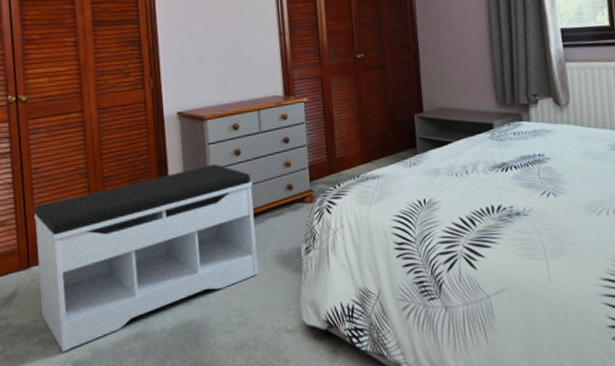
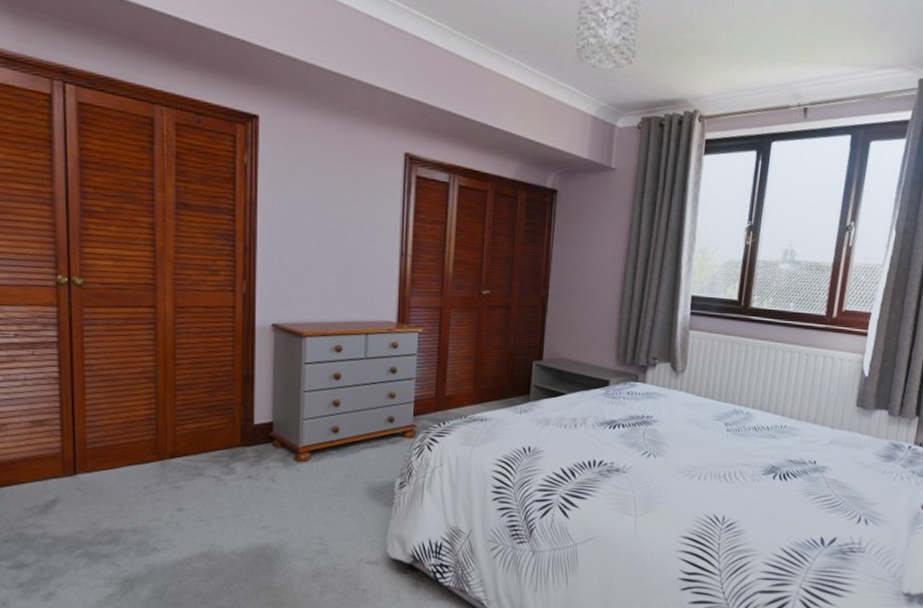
bench: present [34,164,259,353] -> none [85,385,350,568]

